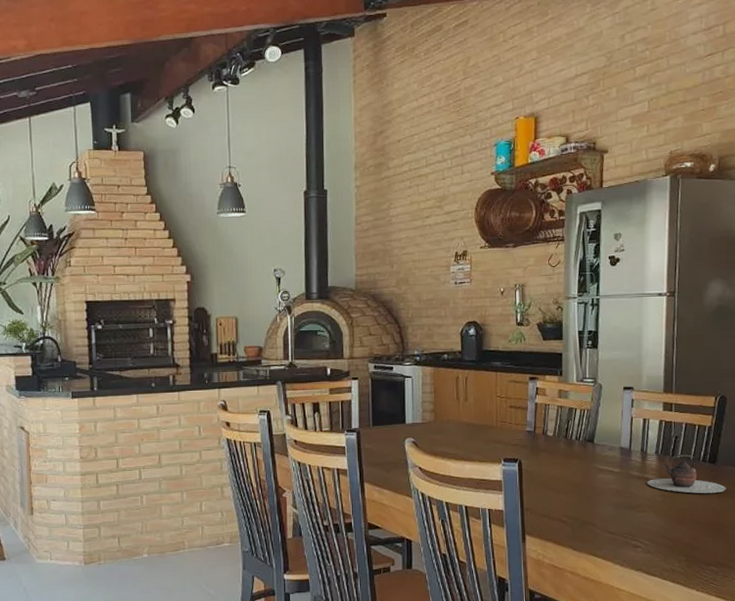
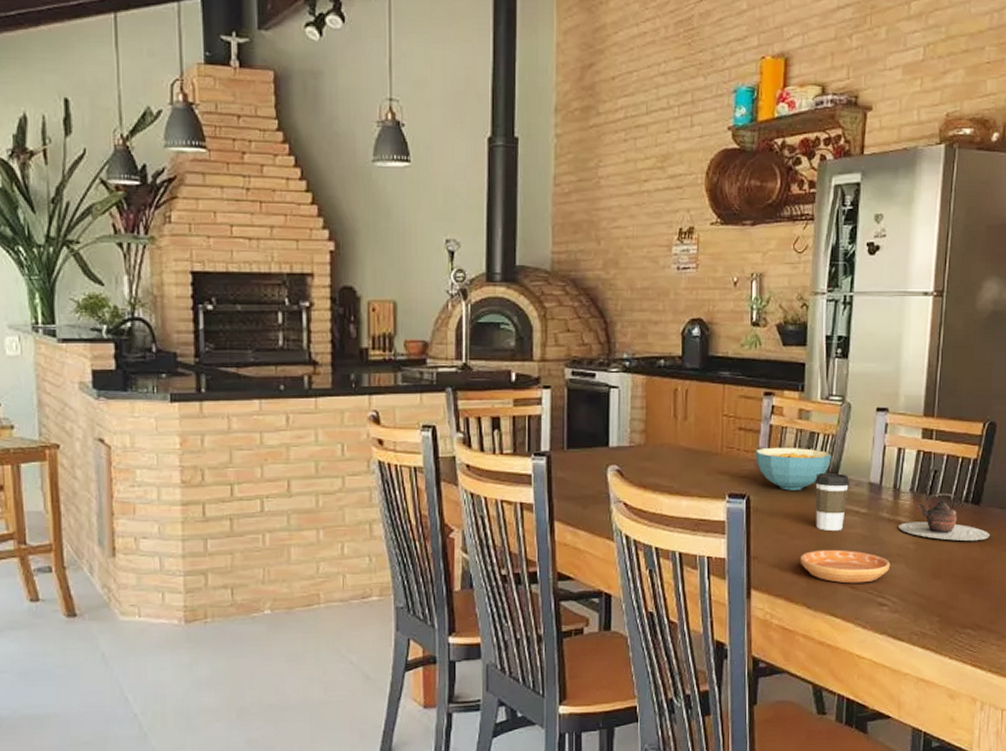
cereal bowl: none [524,420,587,455] -> present [755,447,831,491]
saucer: none [565,502,642,530] -> present [800,549,890,584]
coffee cup: none [574,440,604,487] -> present [814,472,850,531]

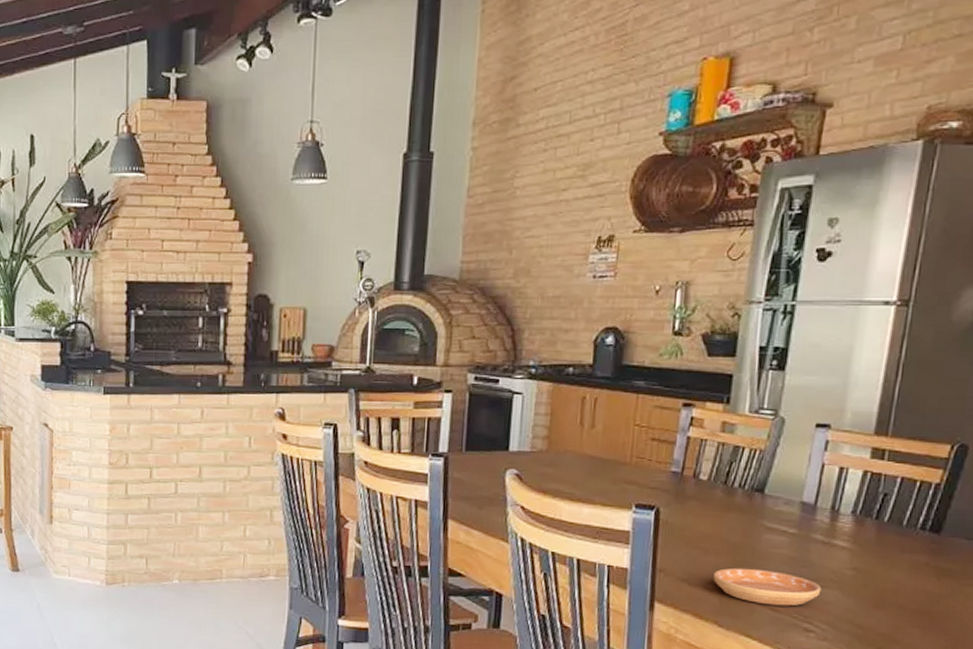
cereal bowl: present [755,447,831,491] -> none [668,459,758,505]
coffee cup: present [814,472,850,531] -> none [734,488,778,549]
teapot: present [898,493,990,542] -> none [833,518,951,573]

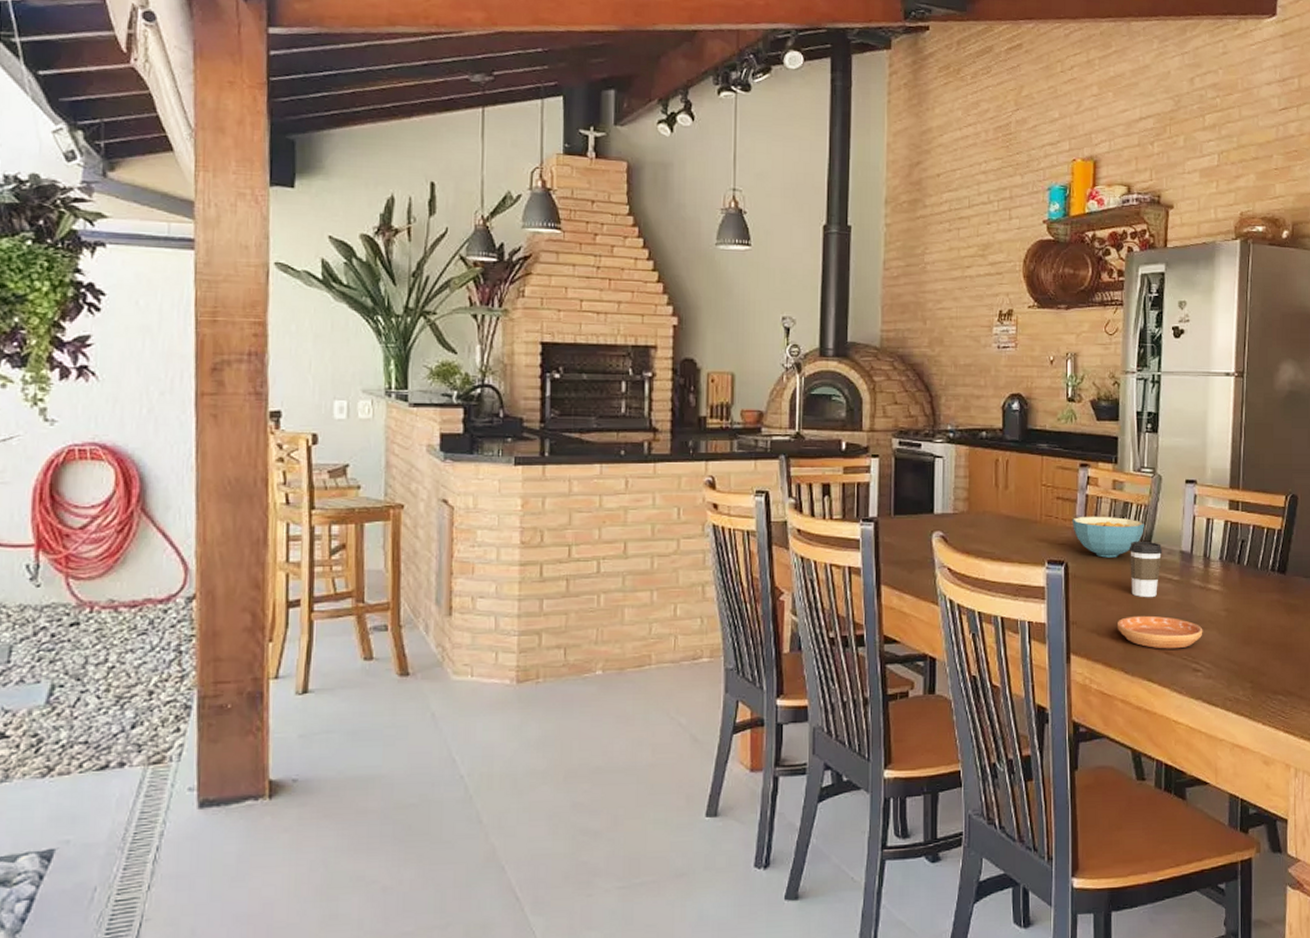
cereal bowl: none [668,459,758,505] -> present [1073,516,1144,558]
coffee cup: none [734,488,778,549] -> present [1128,541,1163,597]

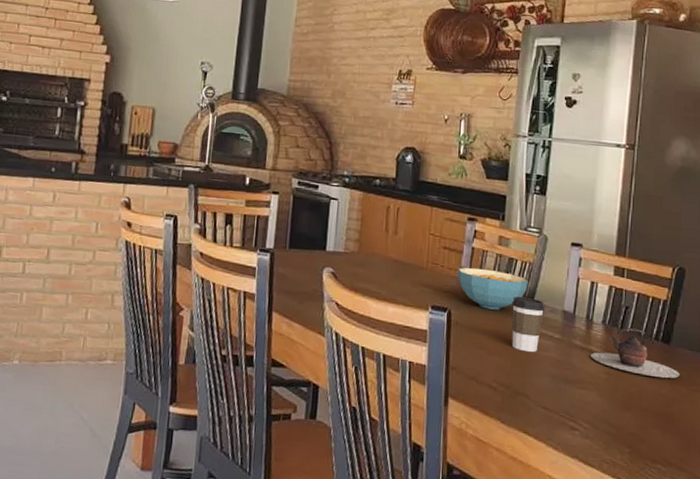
saucer: present [1116,615,1203,649] -> none [495,368,582,406]
teapot: none [1209,562,1296,609] -> present [590,328,680,379]

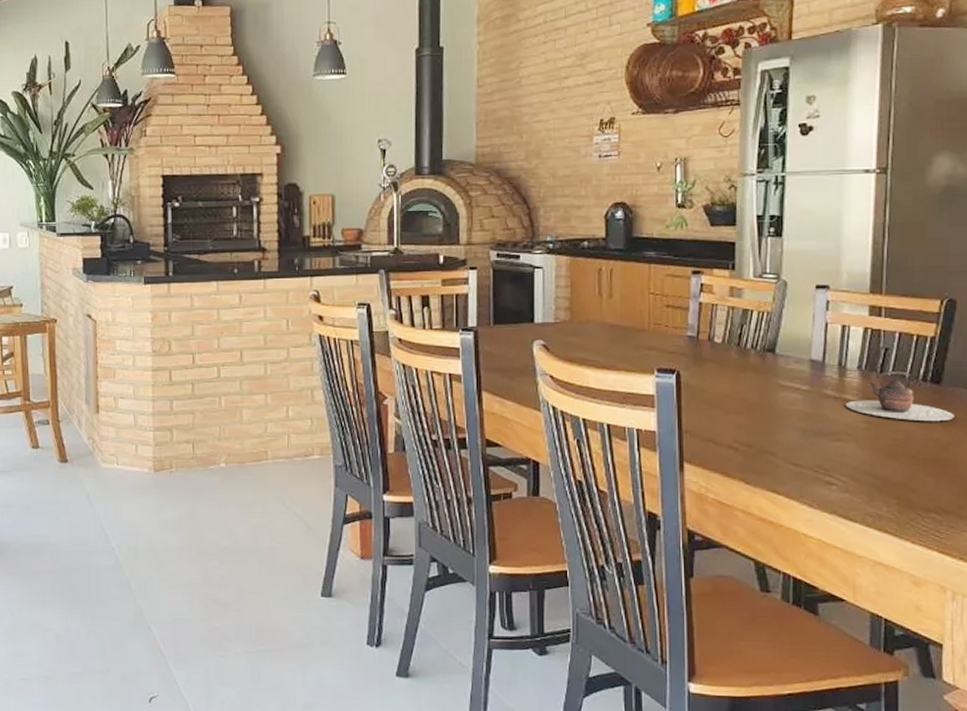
cereal bowl: present [457,267,528,310] -> none [684,324,767,366]
coffee cup: present [511,296,545,352] -> none [749,349,789,407]

